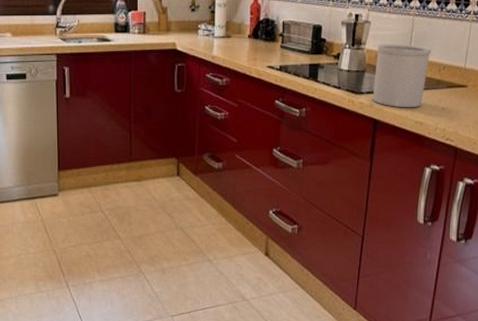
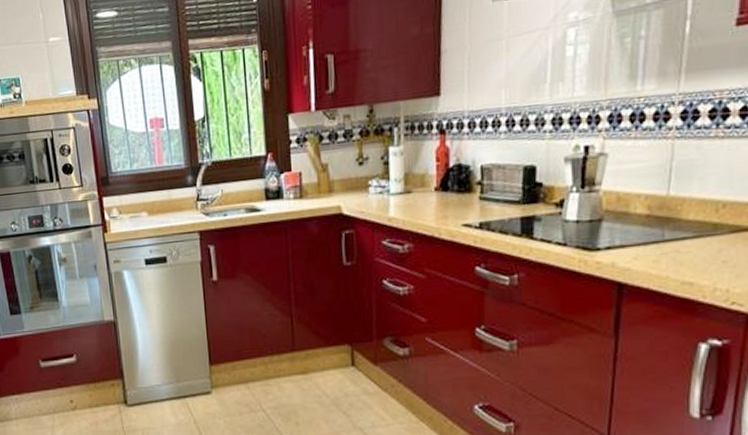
utensil holder: present [372,43,432,108] -> none [614,178,703,265]

